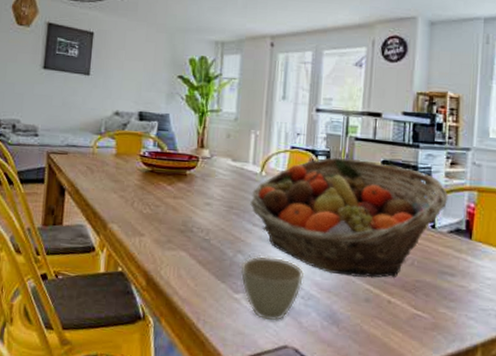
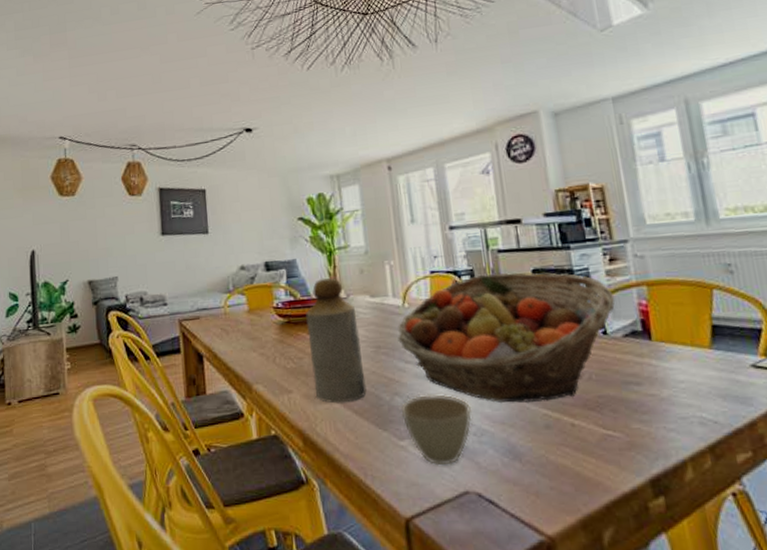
bottle: none [166,135,216,253] -> present [305,278,367,404]

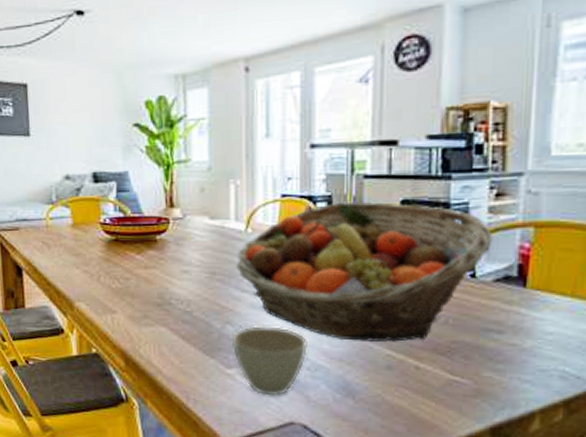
bottle: present [305,278,367,404] -> none [136,194,196,327]

